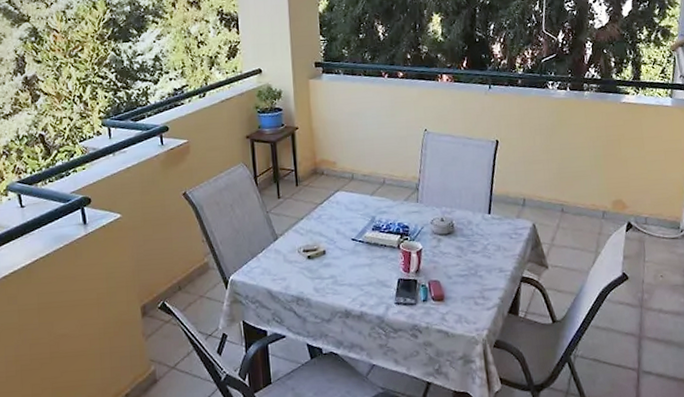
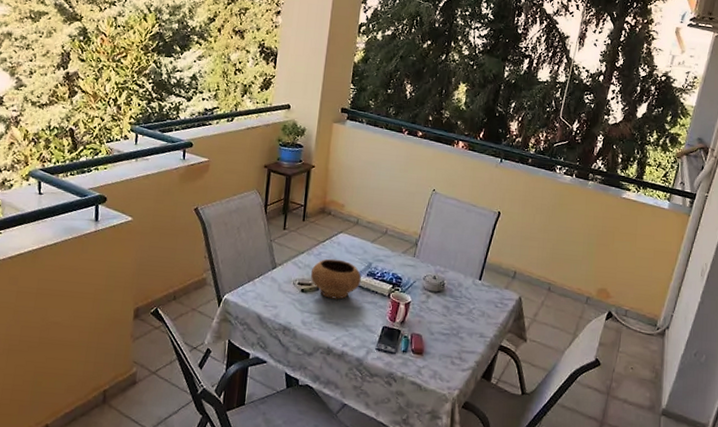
bowl: none [314,218,367,261] -> present [310,258,361,300]

